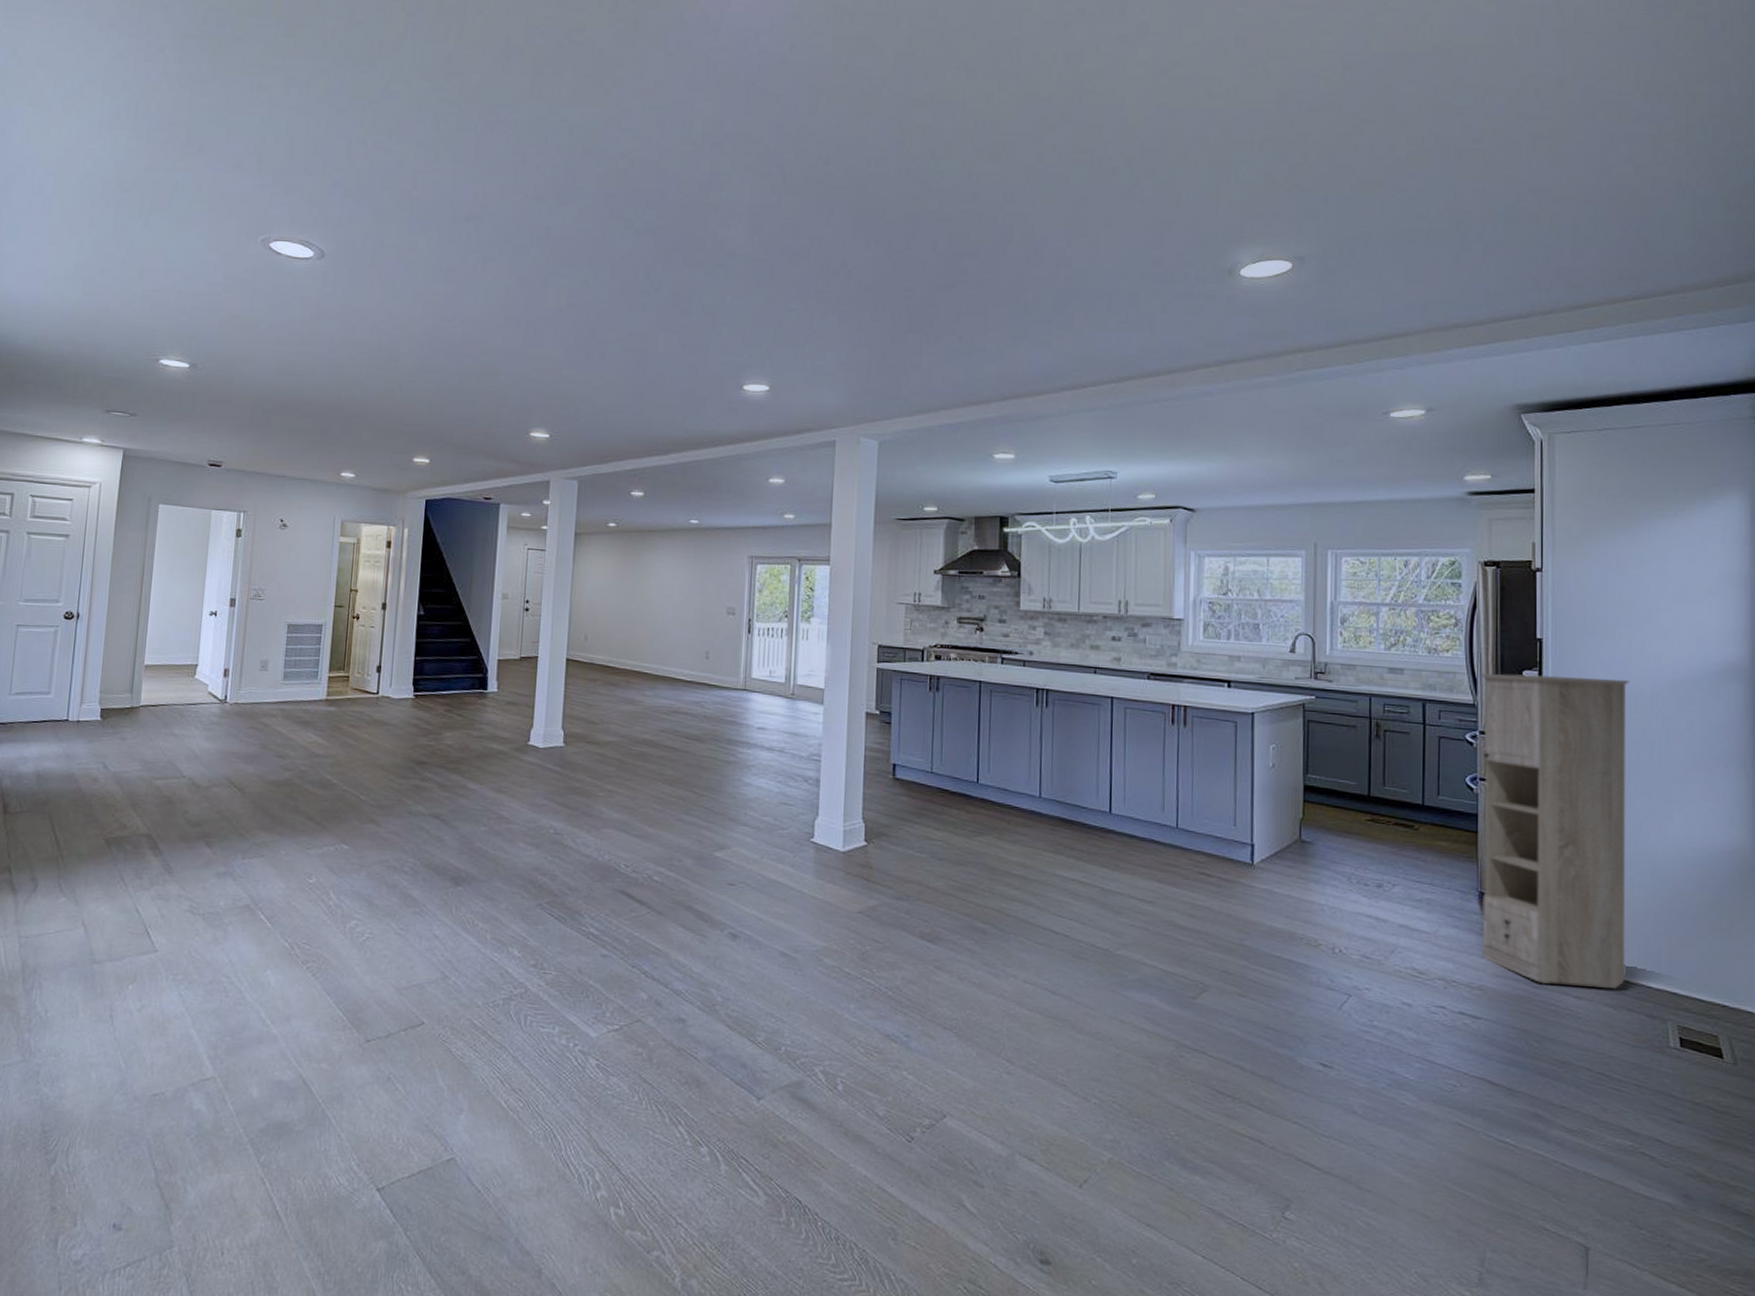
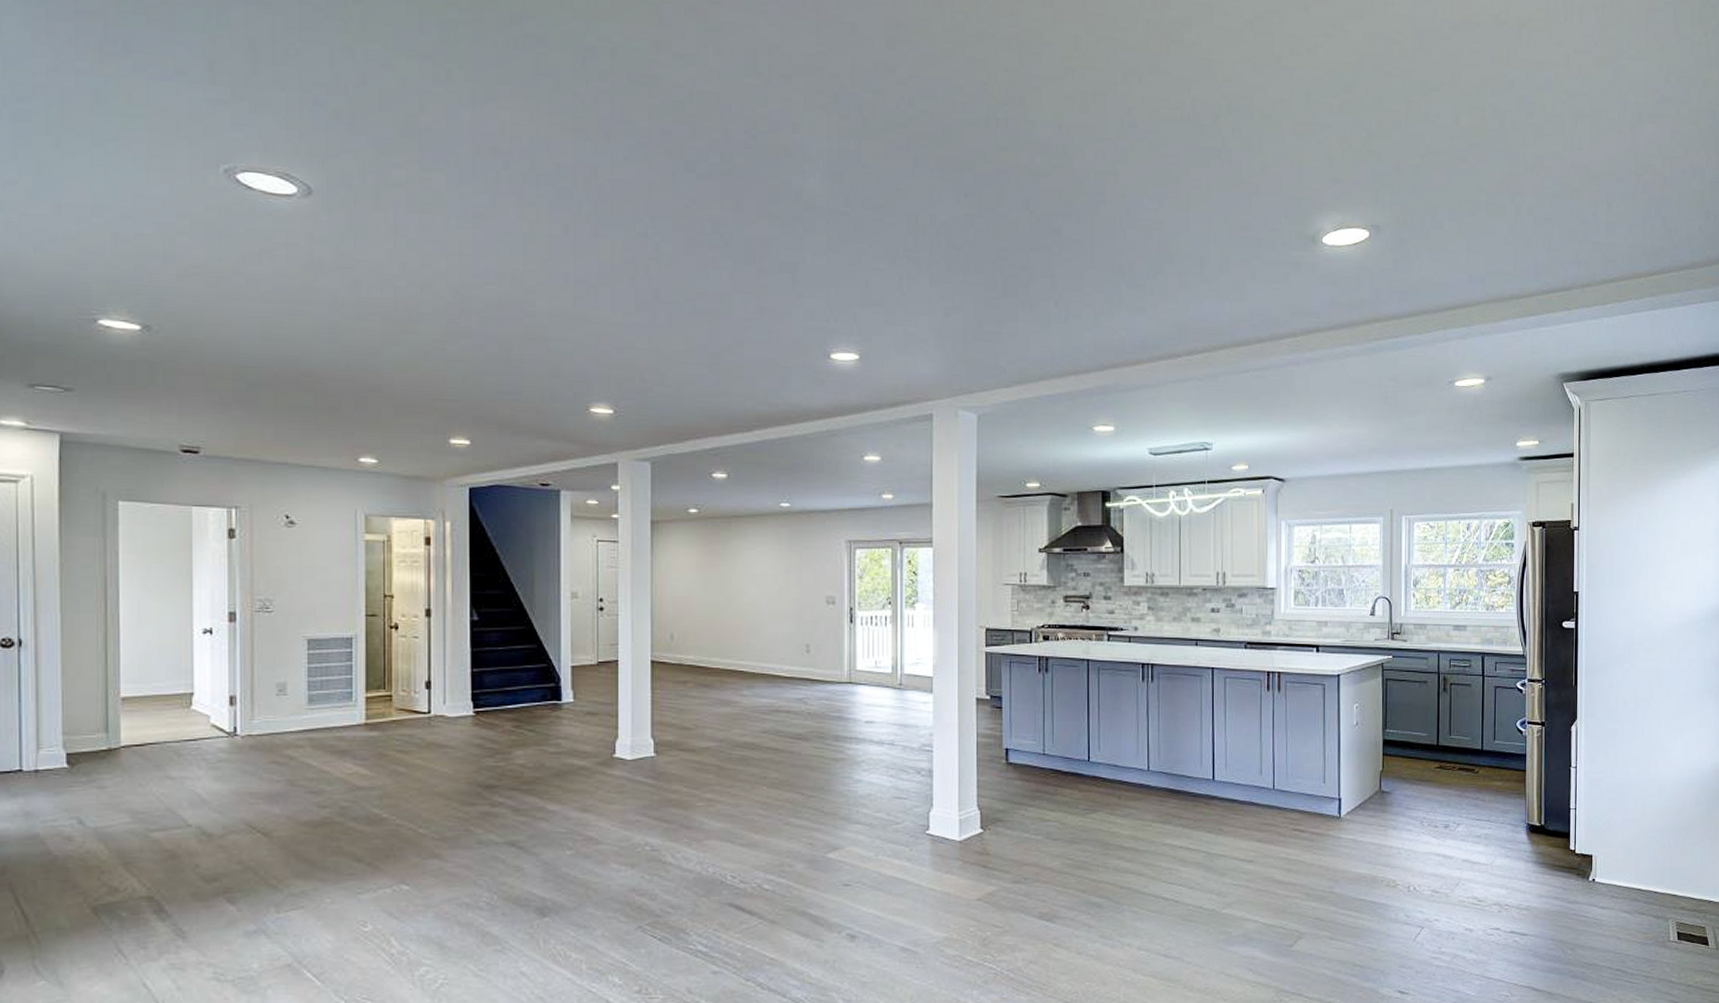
storage cabinet: present [1480,672,1630,989] -> none [1528,624,1646,898]

